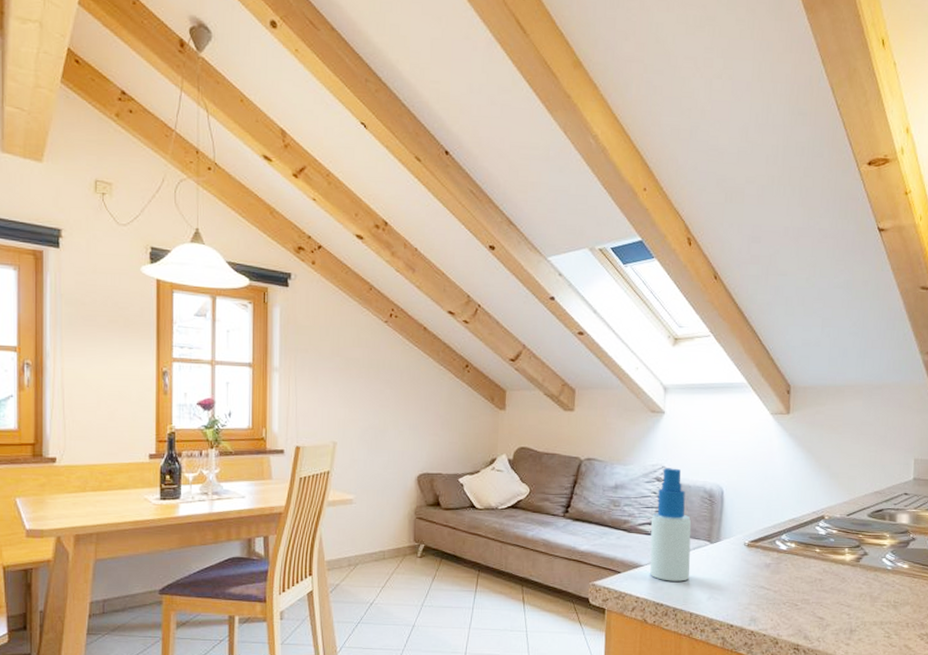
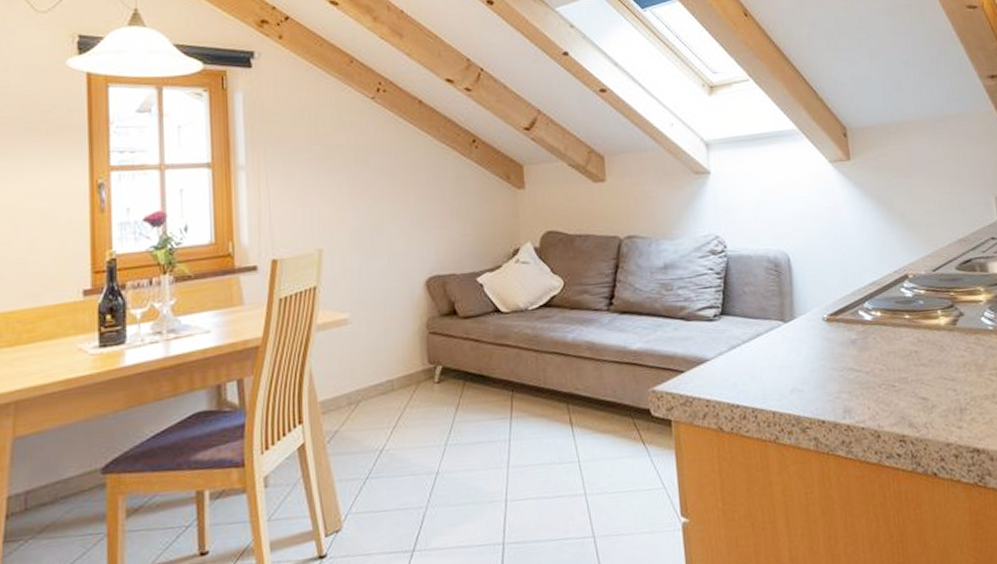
spray bottle: present [649,468,692,582] -> none [711,236,766,376]

